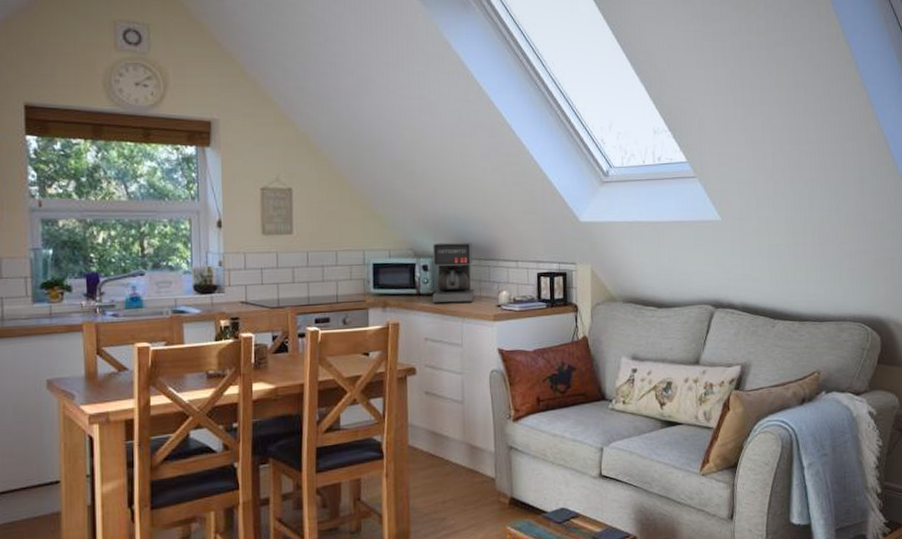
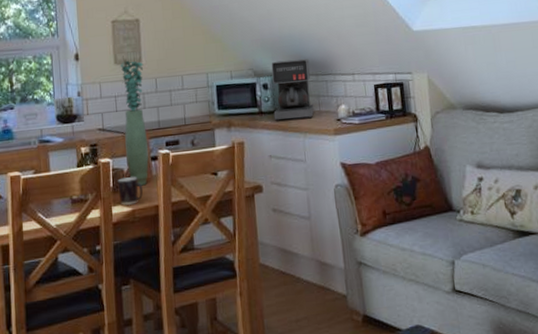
mug: none [260,353,287,383] -> present [117,177,143,206]
vase: none [268,226,296,364] -> present [120,56,149,186]

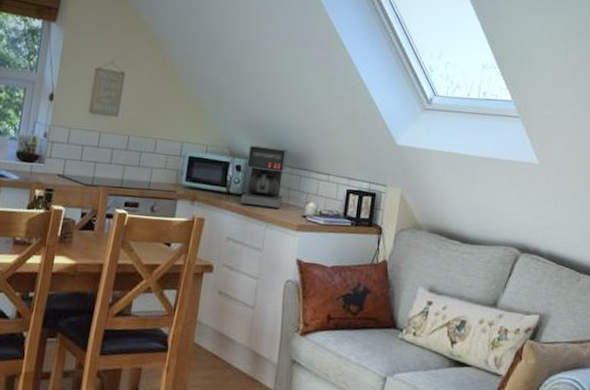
mug: present [117,177,143,206] -> none [64,229,91,258]
vase: present [120,56,149,186] -> none [79,106,120,242]

